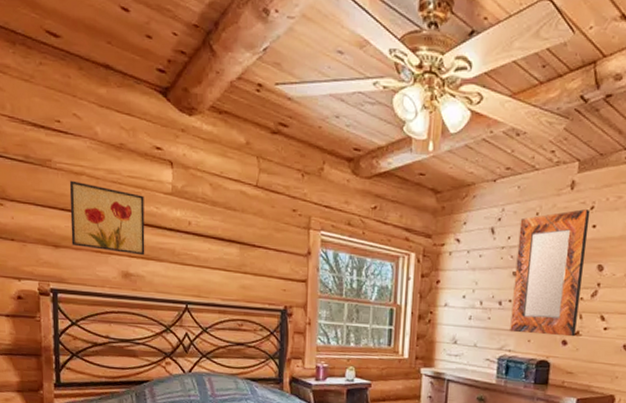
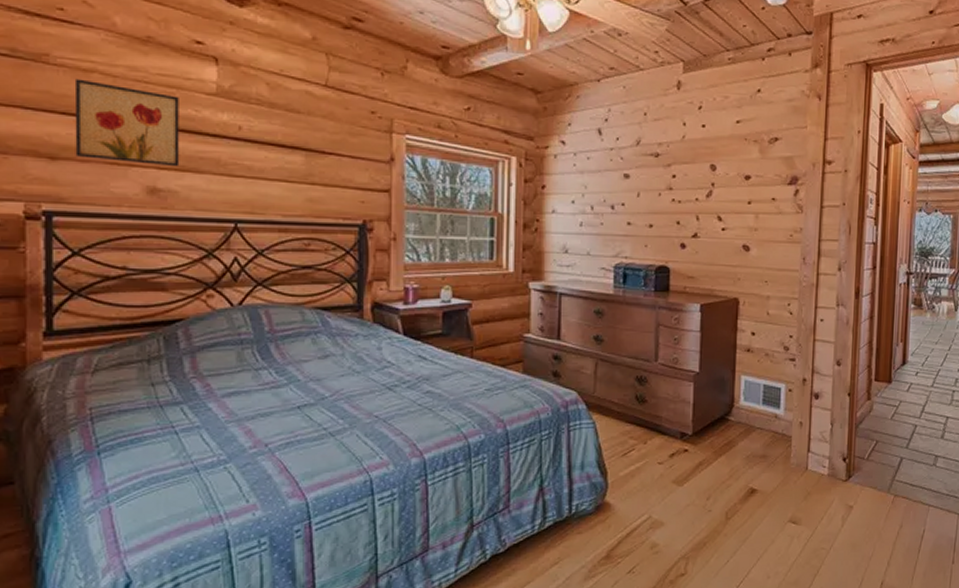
home mirror: present [510,208,591,337] -> none [625,108,699,240]

